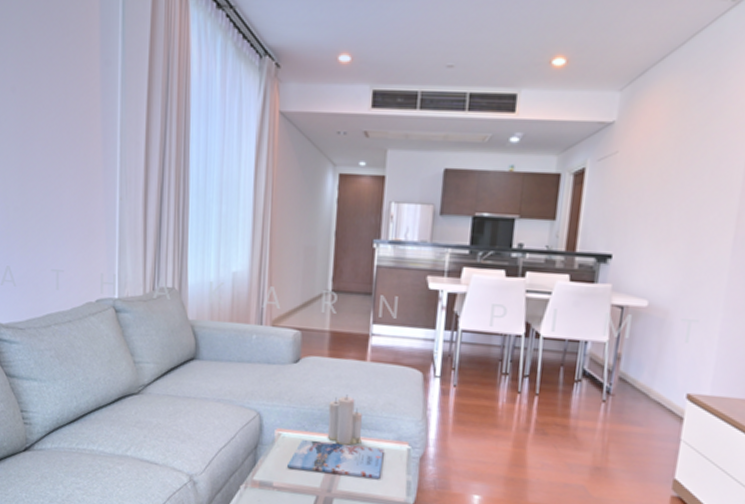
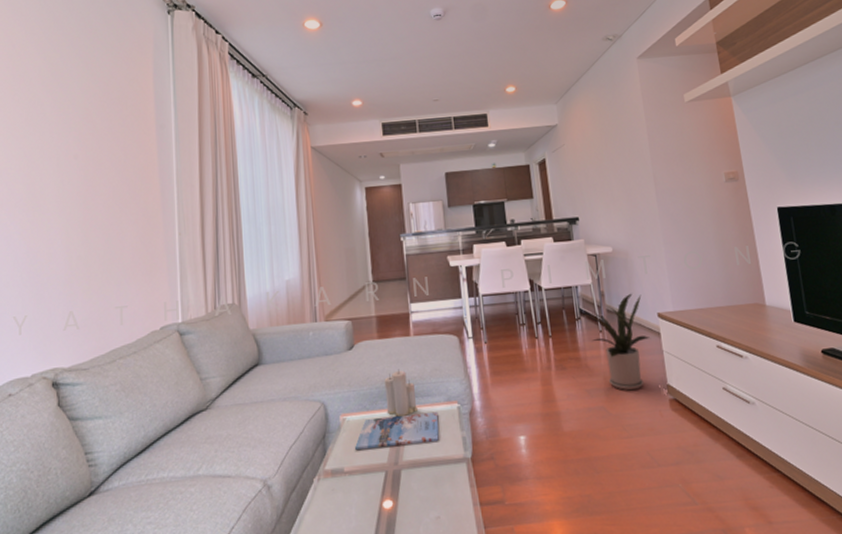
house plant: none [586,364,672,477] -> present [583,294,650,391]

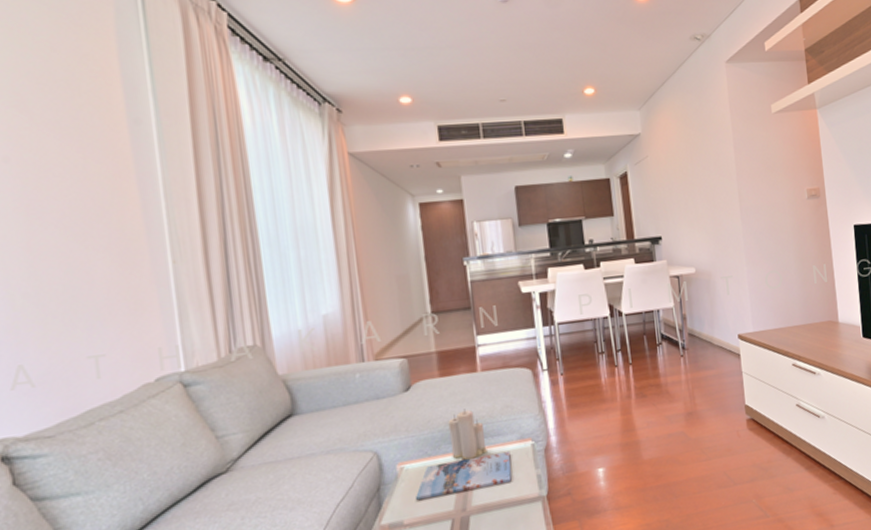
house plant: present [583,294,650,391] -> none [664,316,730,415]

